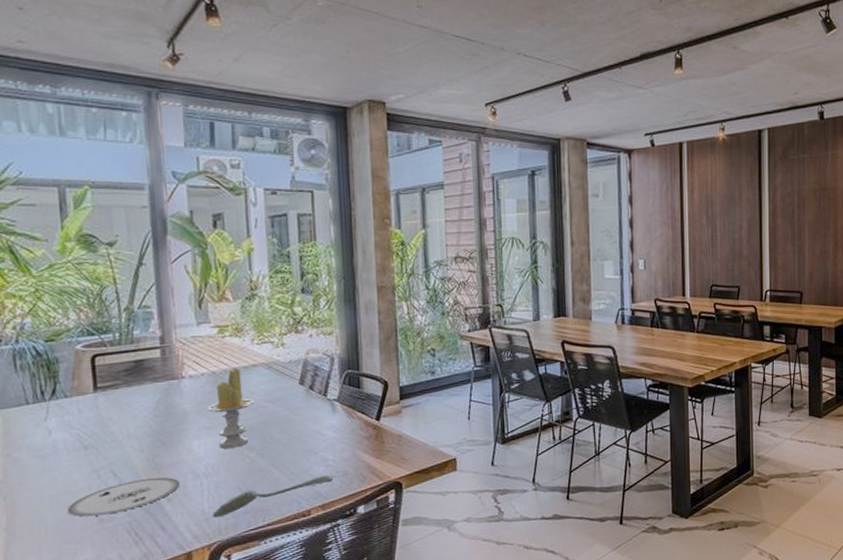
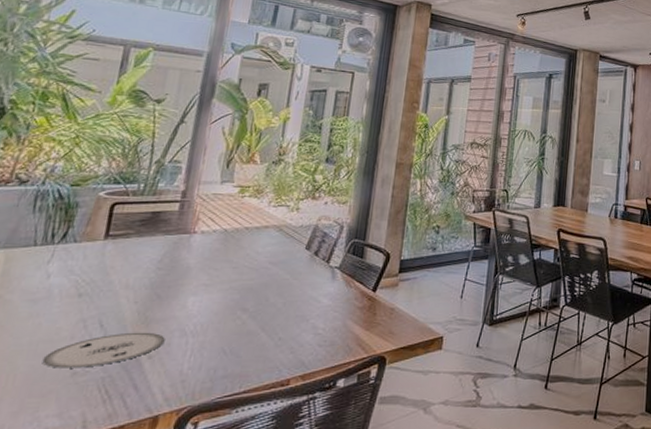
candle: present [208,368,255,449] -> none [211,228,259,307]
spoon: present [212,475,334,518] -> none [190,344,320,381]

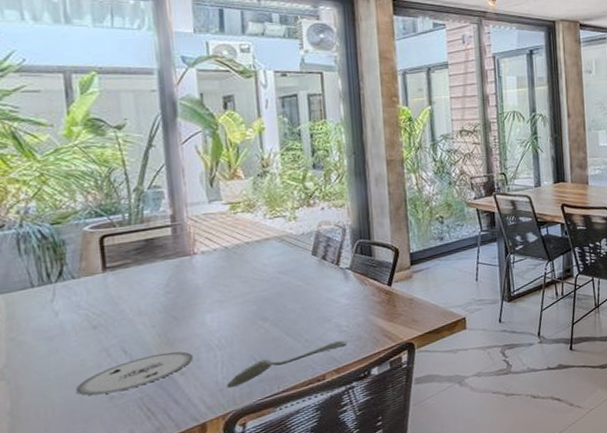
spoon: none [190,344,320,381] -> present [227,340,348,389]

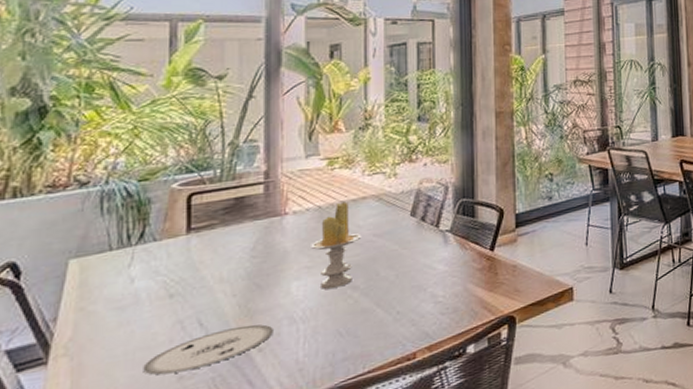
candle: none [221,242,268,321] -> present [311,201,362,289]
spoon: present [227,340,348,389] -> none [308,313,443,368]

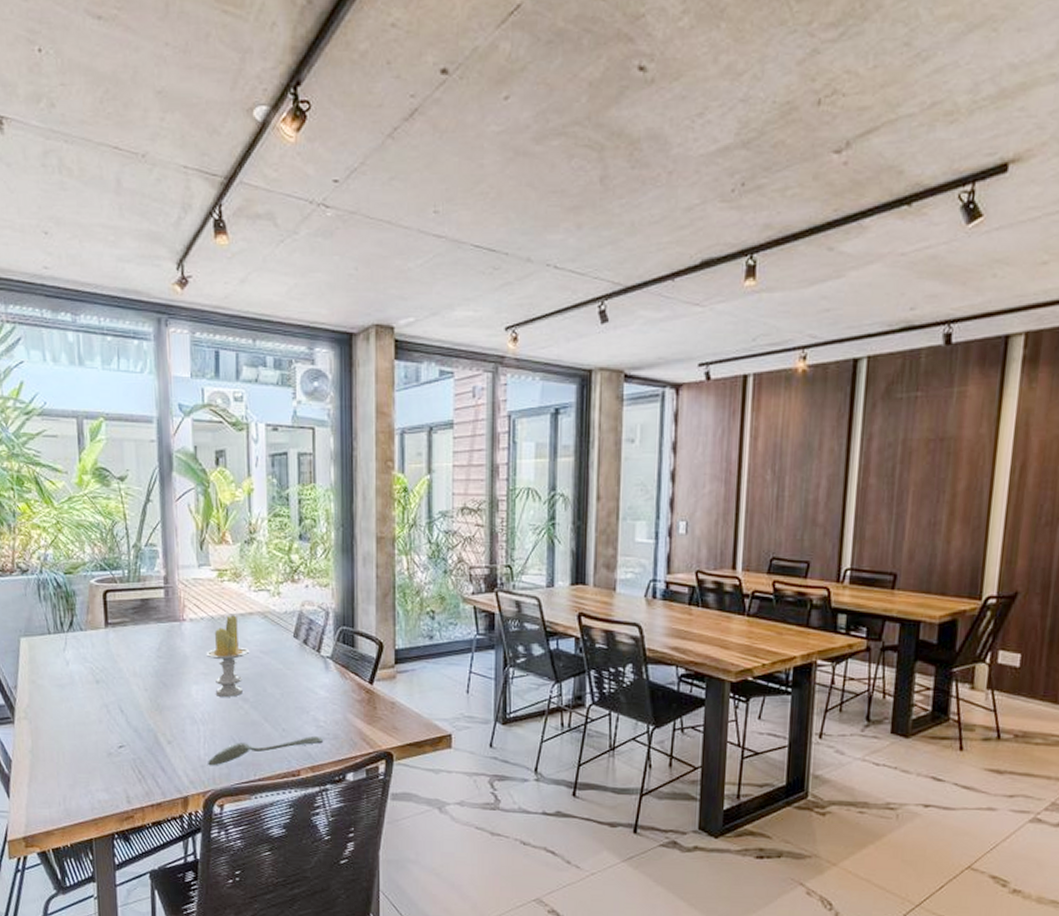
plate: present [143,324,273,376] -> none [81,718,179,749]
spoon: none [308,313,443,368] -> present [208,737,324,766]

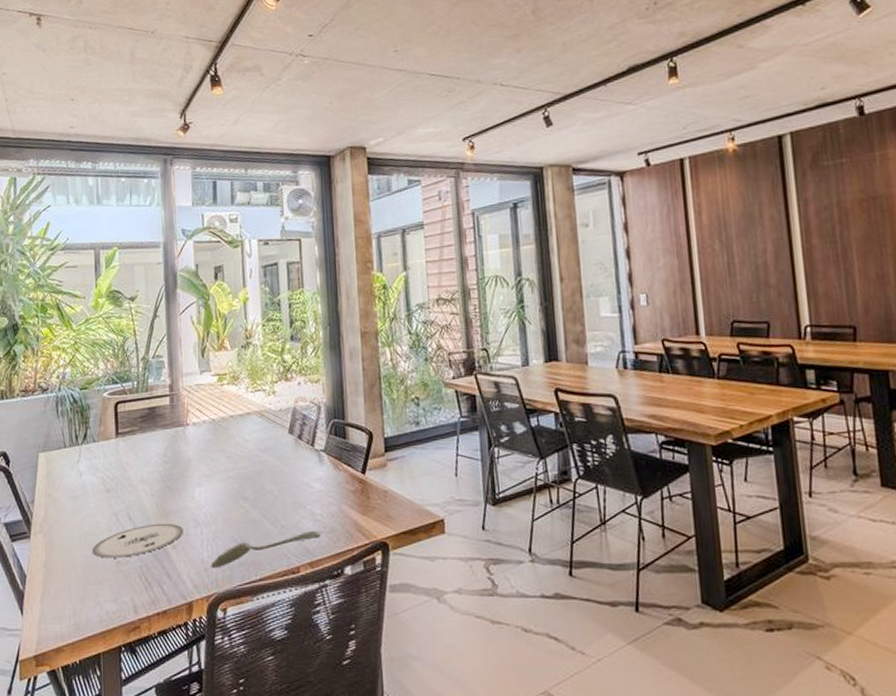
plate: none [81,718,179,749] -> present [92,523,183,558]
candle: present [206,615,250,697] -> none [208,416,249,497]

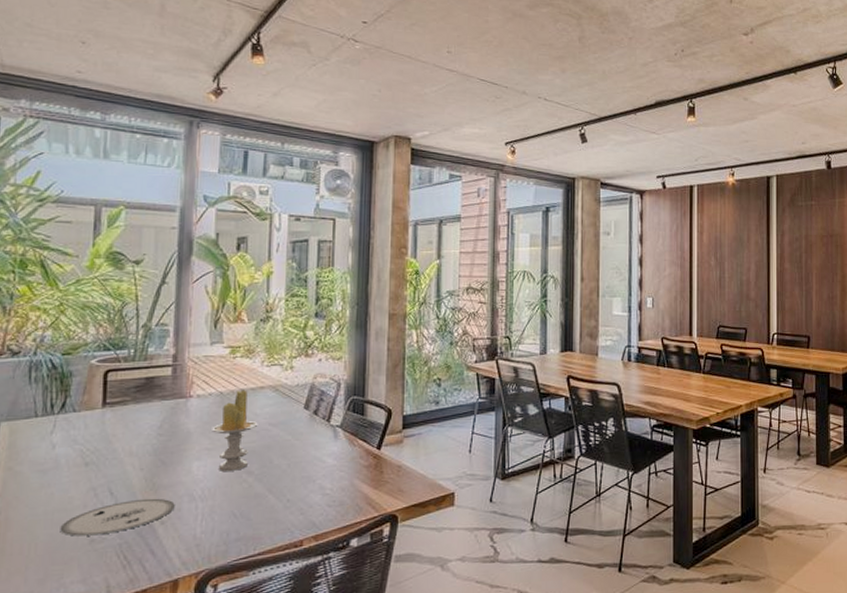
candle: none [208,416,249,497] -> present [212,390,258,471]
spoon: present [211,531,322,569] -> none [204,505,330,544]

